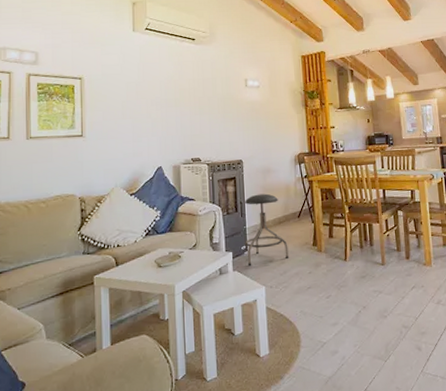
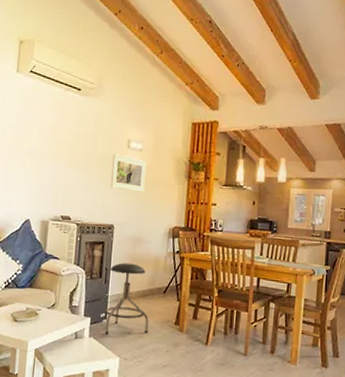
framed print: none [232,93,267,126] -> present [110,154,147,192]

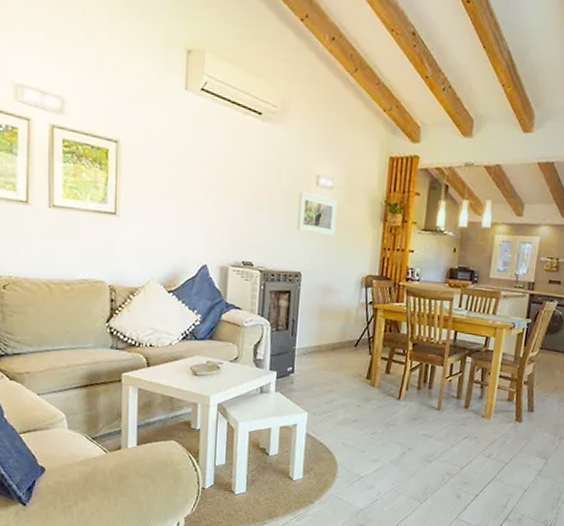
stool: present [104,262,149,334] -> none [291,313,339,389]

